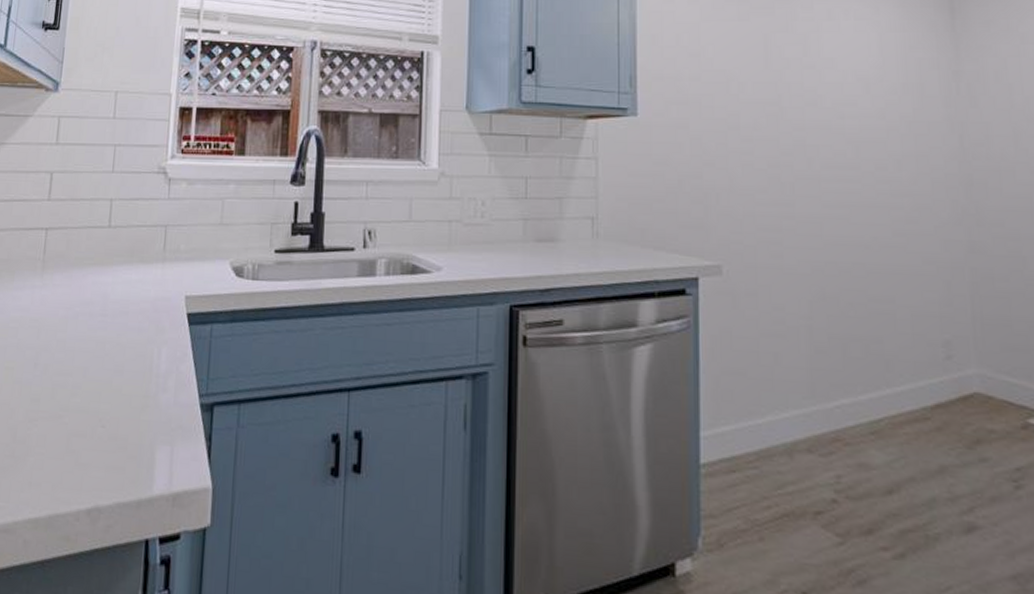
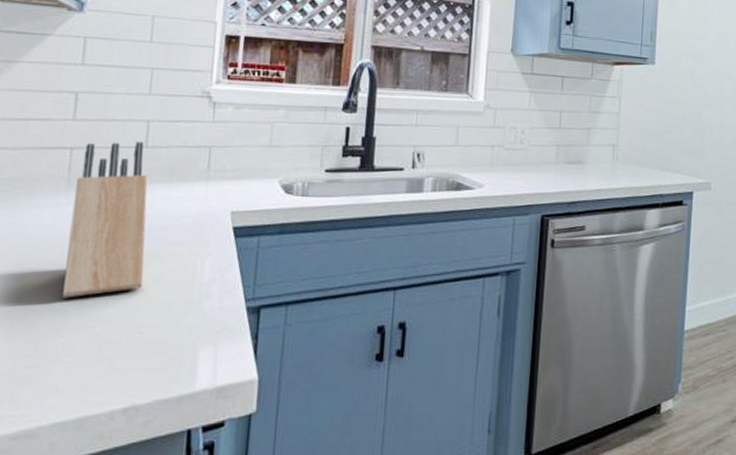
knife block: none [36,221,111,385] -> present [61,142,148,298]

